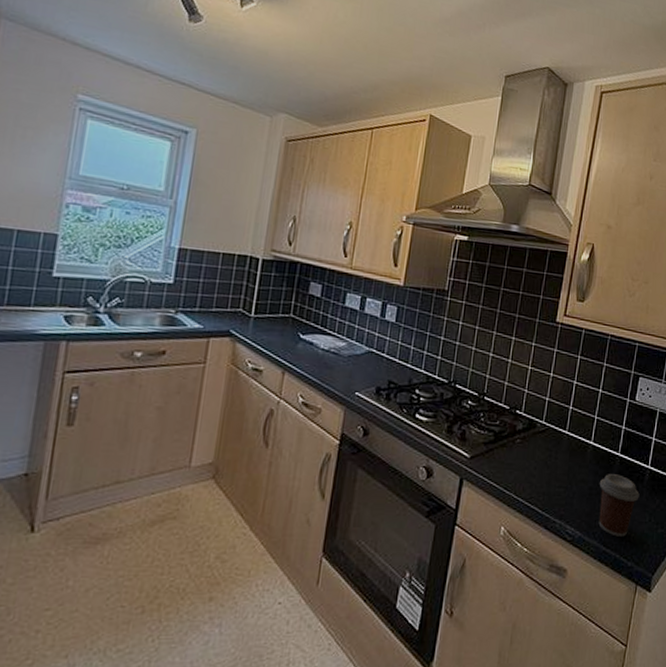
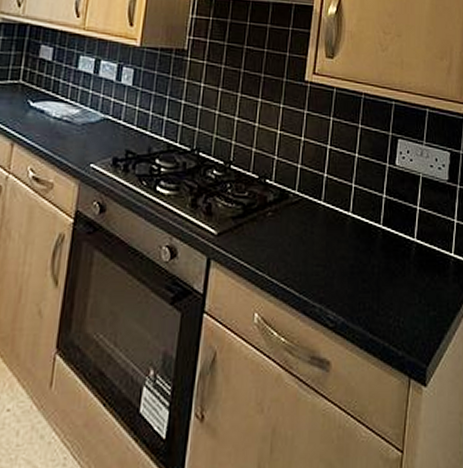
coffee cup: present [598,474,640,537] -> none [361,249,407,321]

